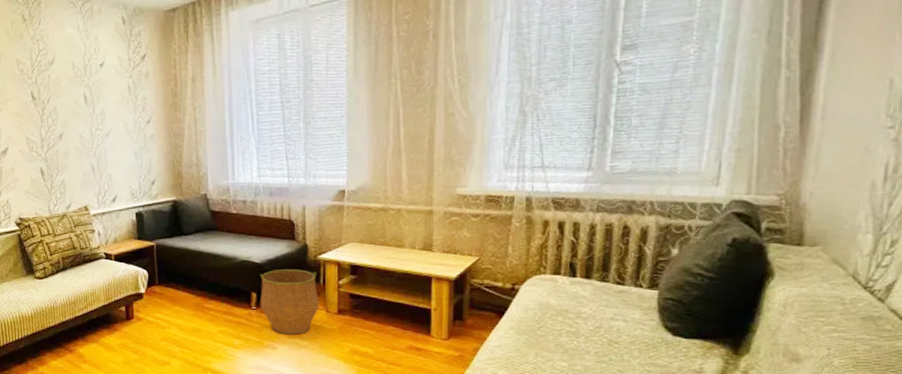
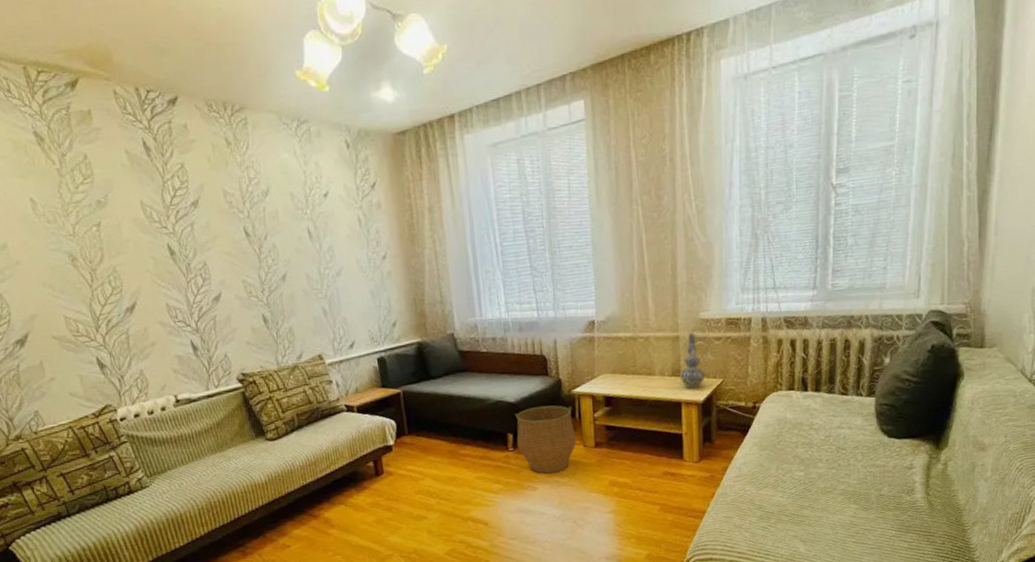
vase: none [431,208,461,264] -> present [679,332,706,389]

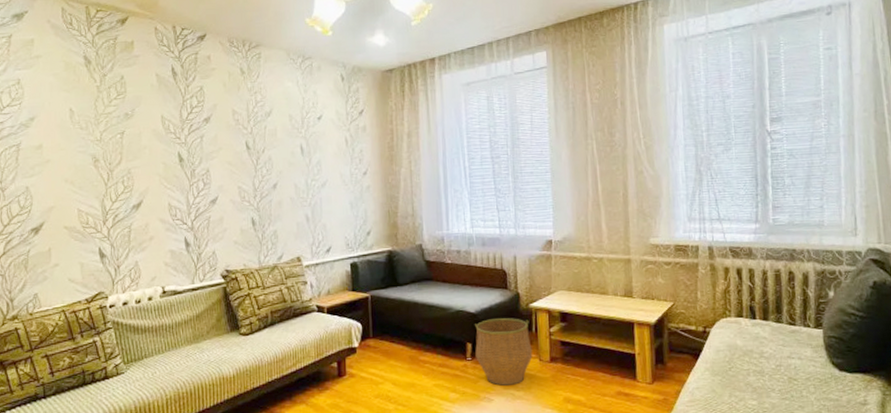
vase: present [679,332,706,389] -> none [631,256,657,310]

